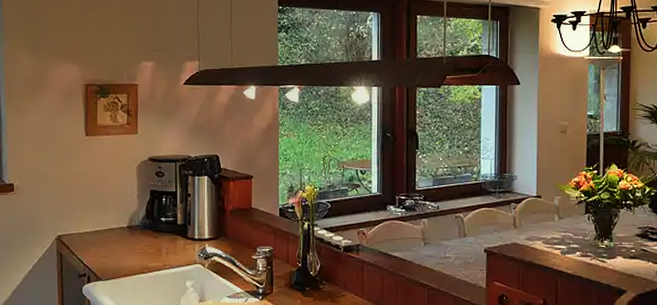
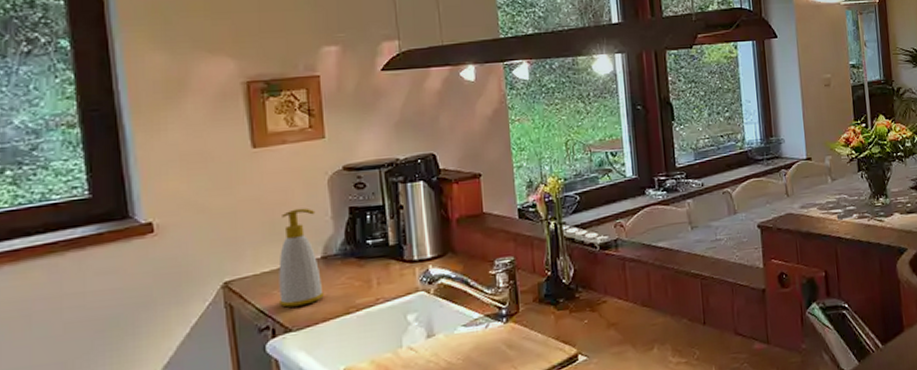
soap bottle: none [95,186,126,262] -> present [278,208,324,308]

